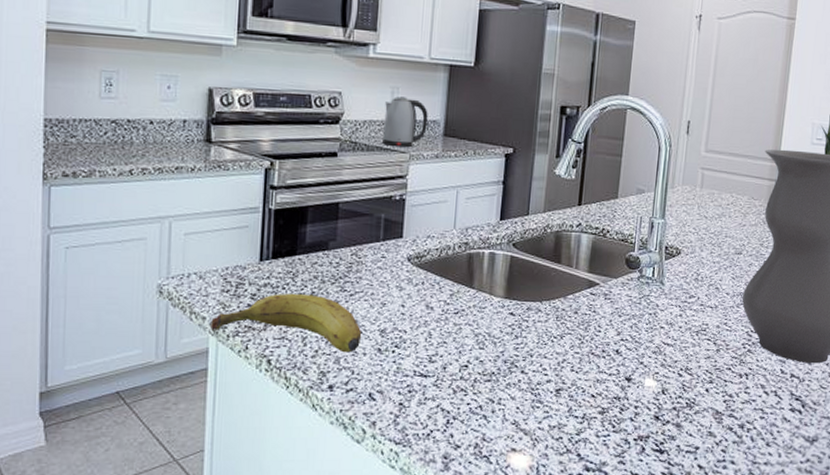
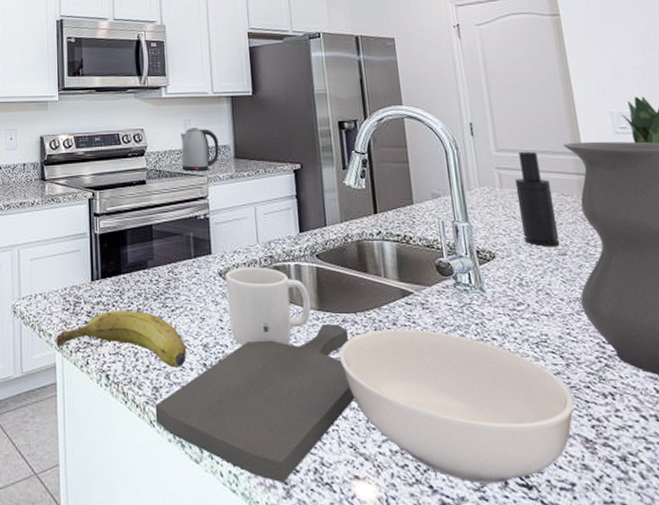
cutting board: none [318,311,531,457] -> present [155,323,355,482]
mug: none [412,253,500,331] -> present [225,267,311,346]
bowl: none [517,317,716,450] -> present [338,329,575,484]
soap dispenser: none [709,154,745,246] -> present [514,151,560,247]

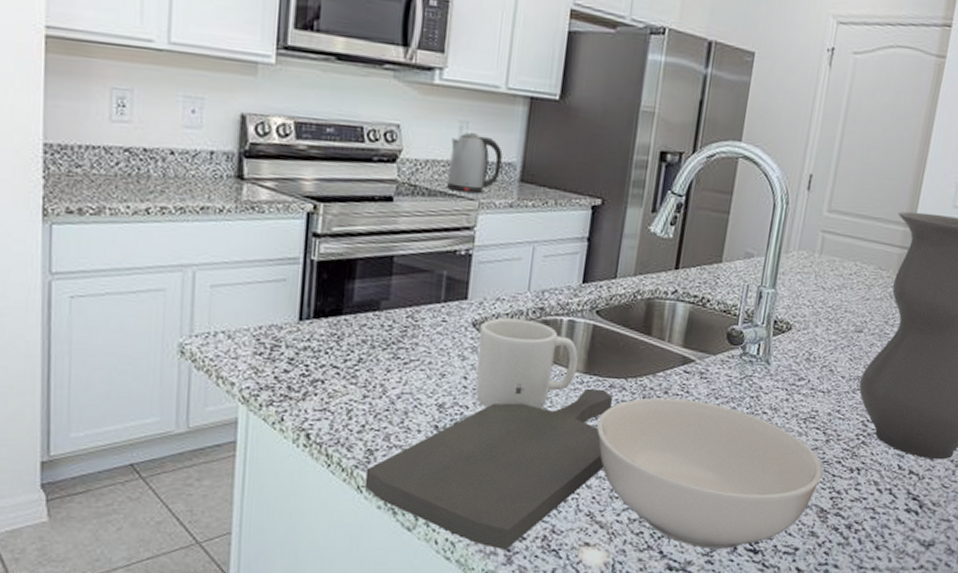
banana: present [56,310,186,368] -> none [240,358,416,429]
soap dispenser: present [514,151,560,247] -> none [825,215,872,323]

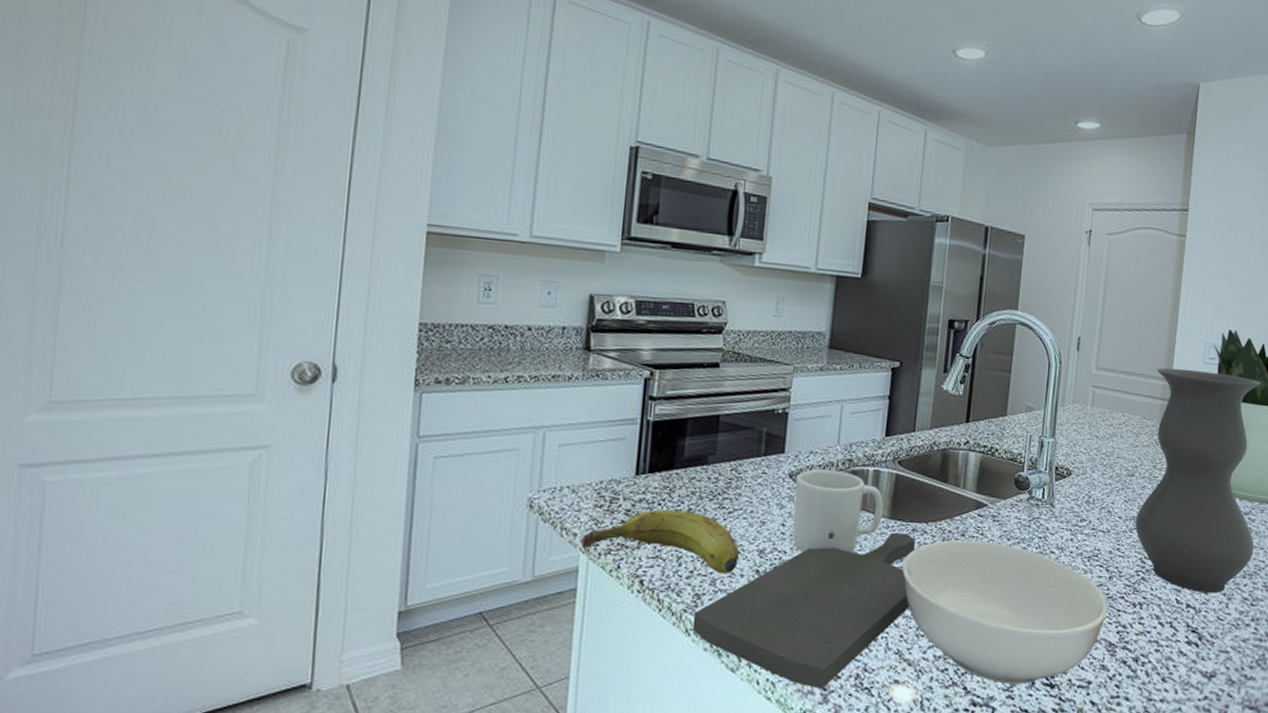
banana: none [240,358,416,429] -> present [582,509,739,574]
kettle: present [447,132,503,194] -> none [766,307,814,359]

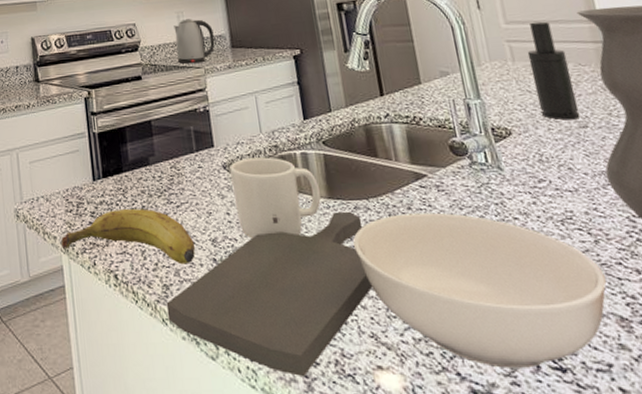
kettle: none [766,307,814,359] -> present [174,19,215,64]
soap dispenser: none [1100,372,1137,468] -> present [527,21,580,120]

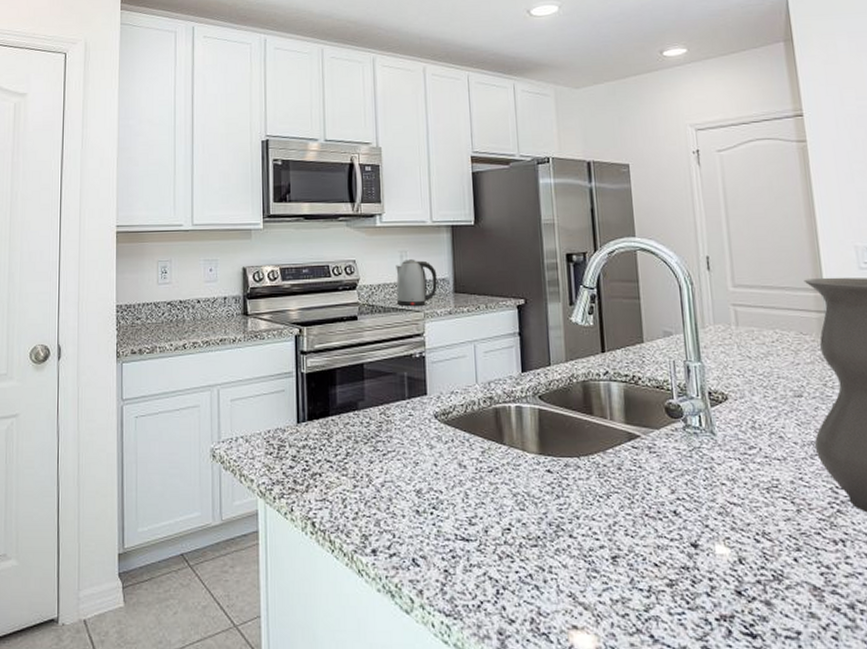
banana: present [61,208,195,265] -> none [258,454,398,515]
cutting board: present [166,211,373,376] -> none [363,468,576,633]
mug: present [229,157,321,239] -> none [441,408,532,492]
bowl: present [352,212,607,368] -> none [559,474,804,633]
soap dispenser: present [527,21,580,120] -> none [751,287,796,388]

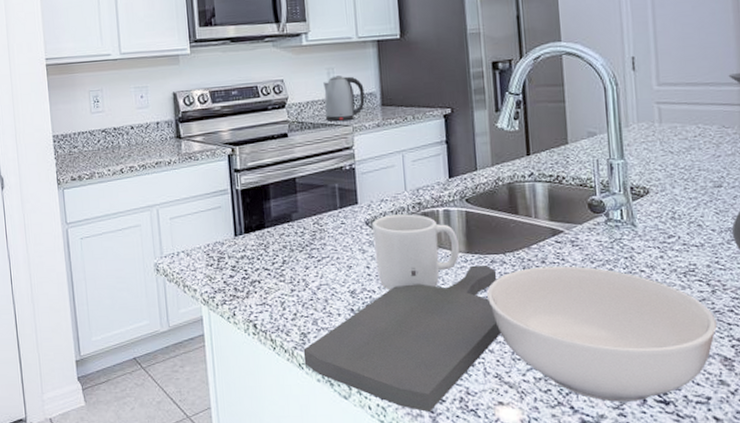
cutting board: none [363,468,576,633] -> present [303,264,502,412]
mug: none [441,408,532,492] -> present [372,214,460,290]
bowl: none [559,474,804,633] -> present [486,266,717,402]

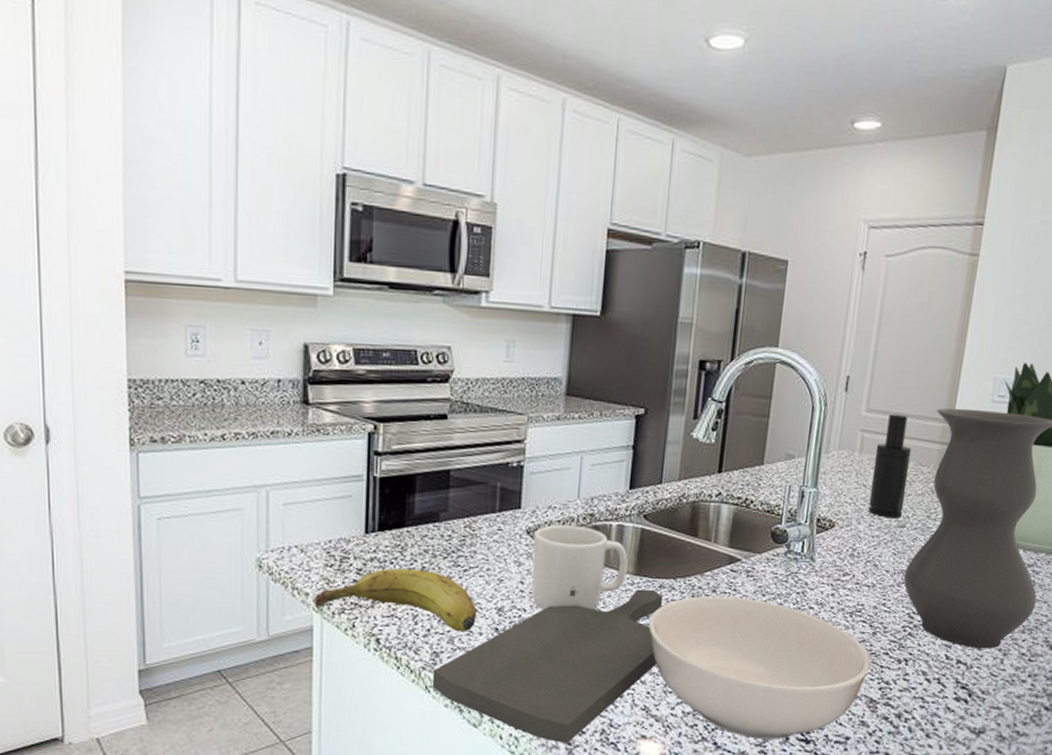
banana: none [201,262,334,315] -> present [314,568,476,632]
kettle: present [323,75,365,122] -> none [497,351,549,409]
soap dispenser: none [675,83,717,180] -> present [867,414,912,519]

